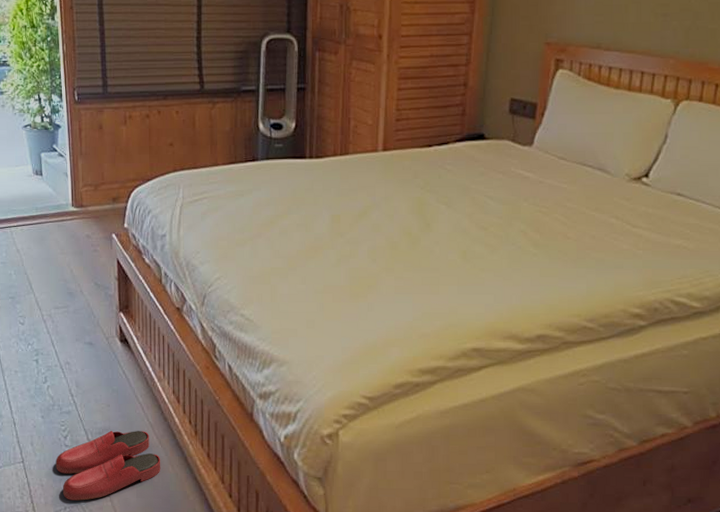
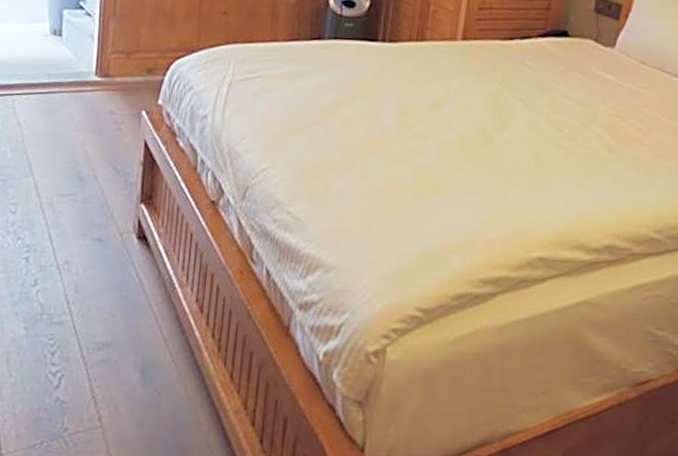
slippers: present [56,430,161,501] -> none [35,345,173,433]

